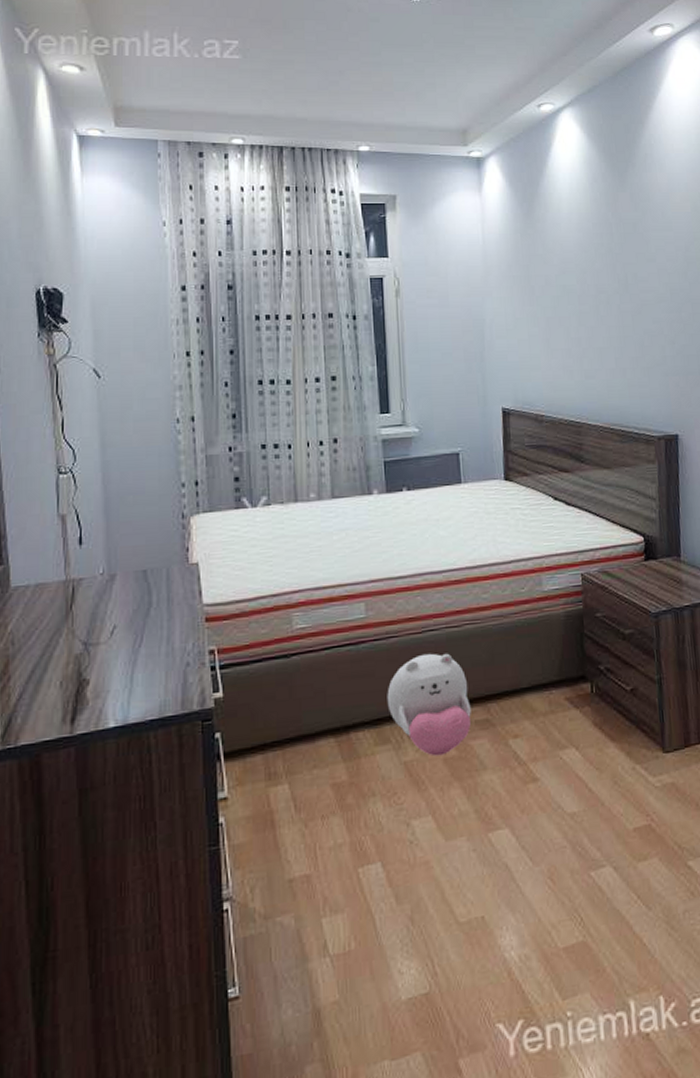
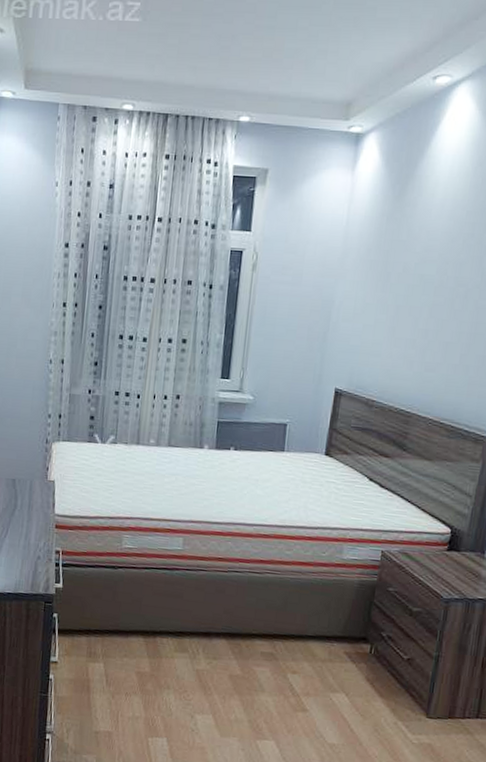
plush toy: present [387,653,471,756] -> none [189,589,260,672]

